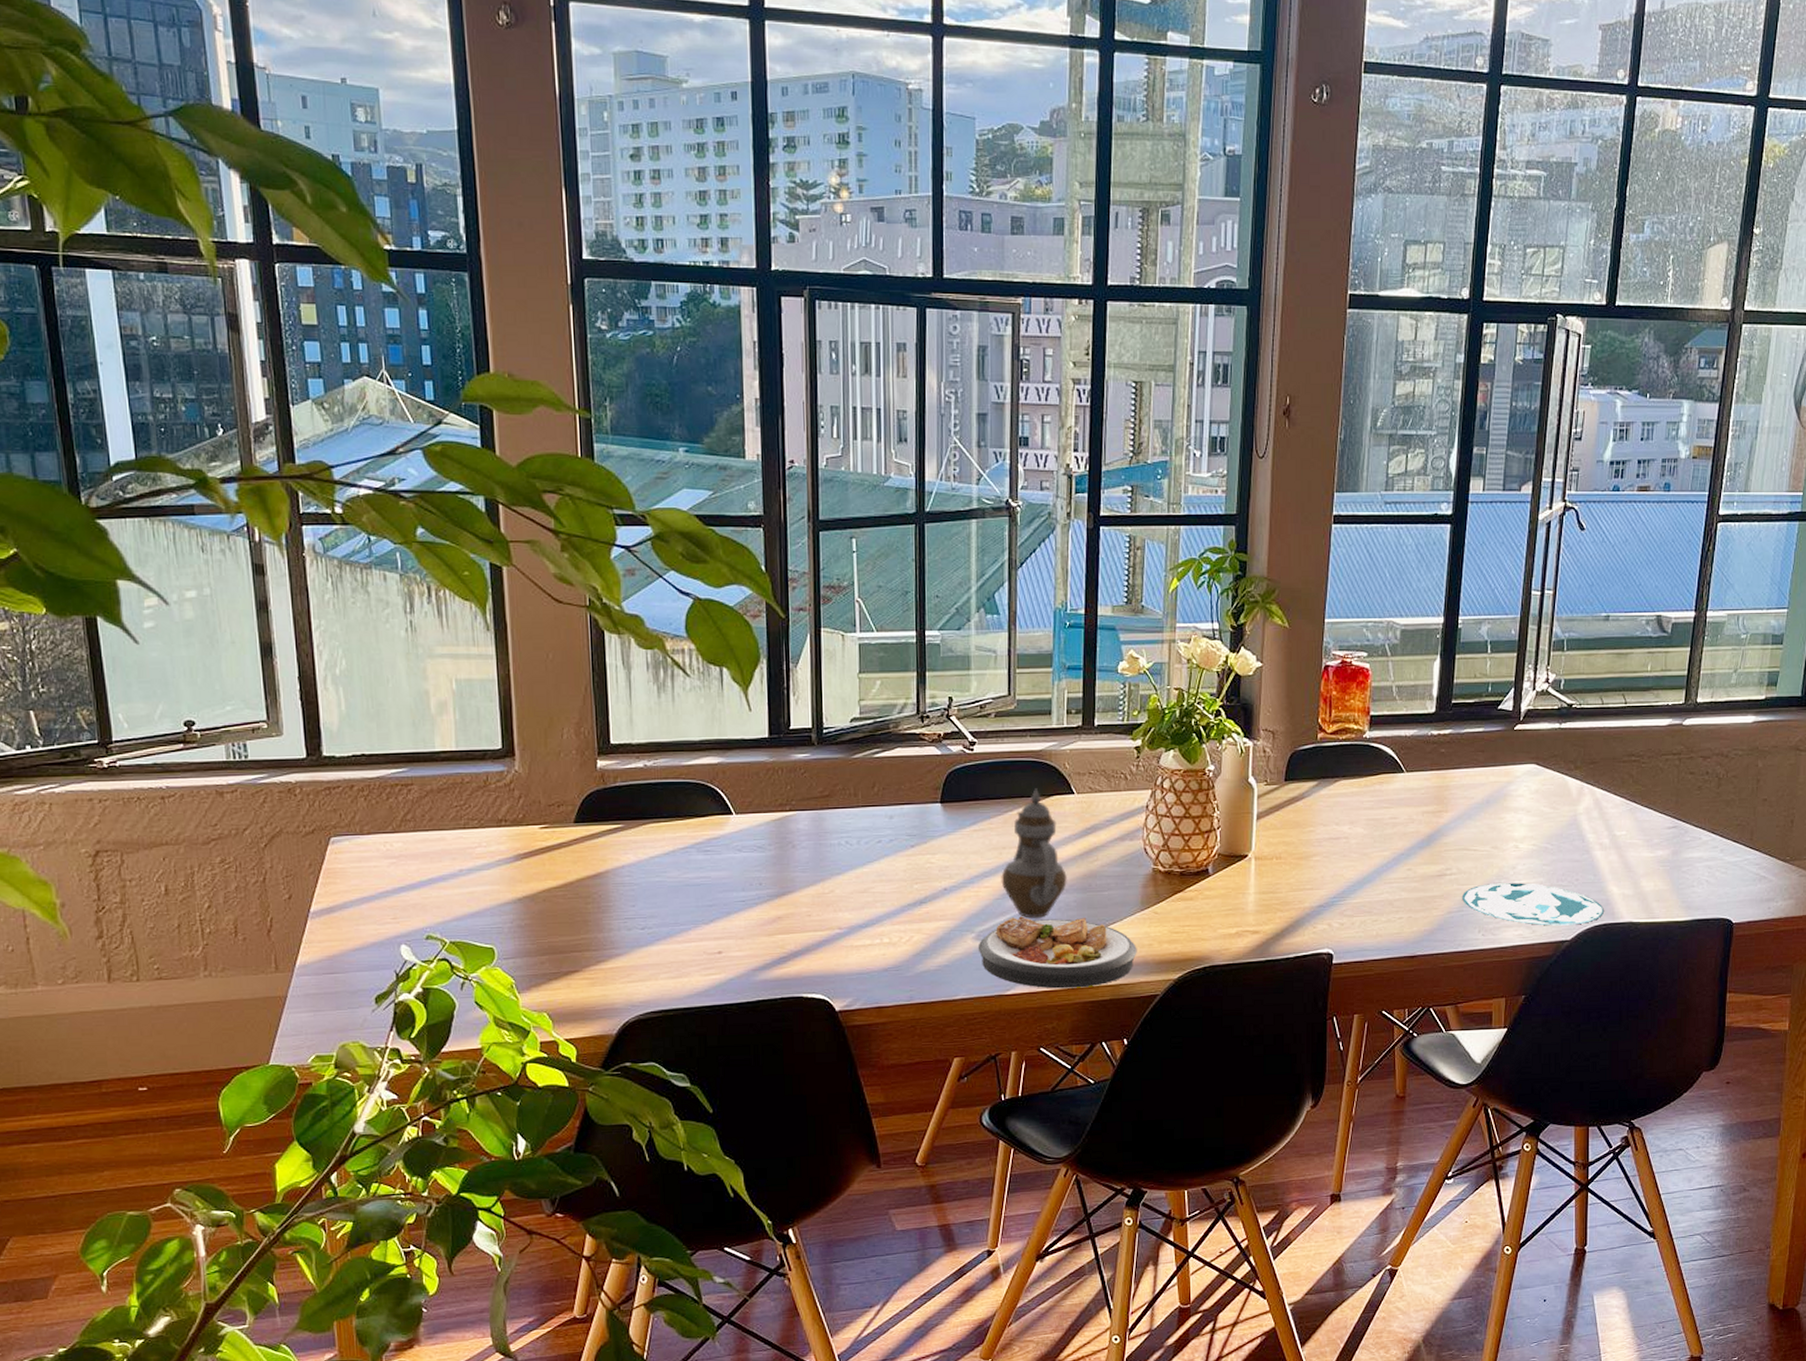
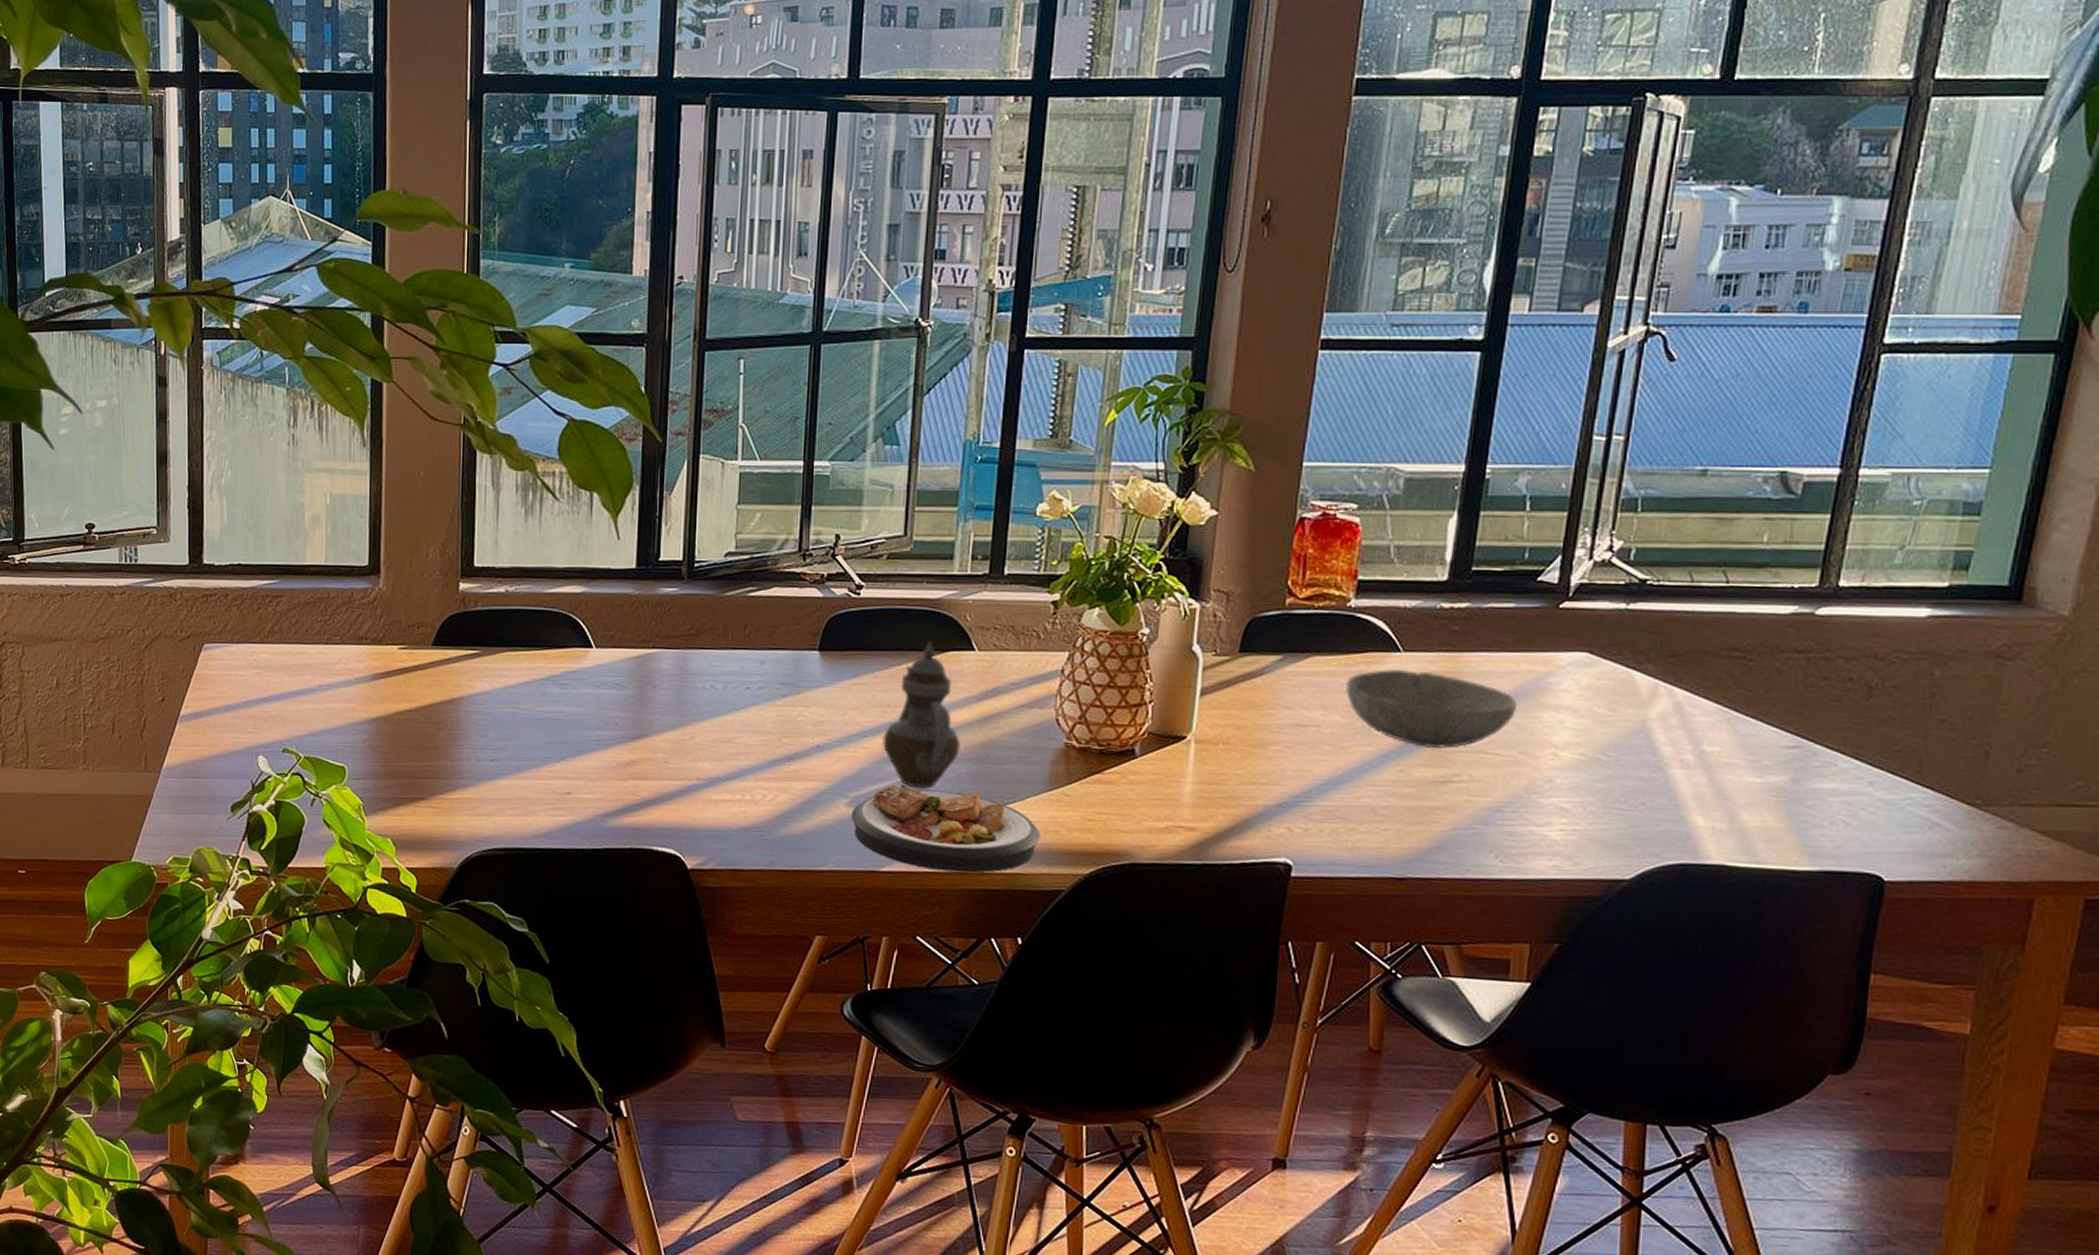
bowl: none [1365,787,1489,849] -> present [1345,669,1518,748]
plate: present [1462,883,1604,926] -> none [1474,798,1682,861]

